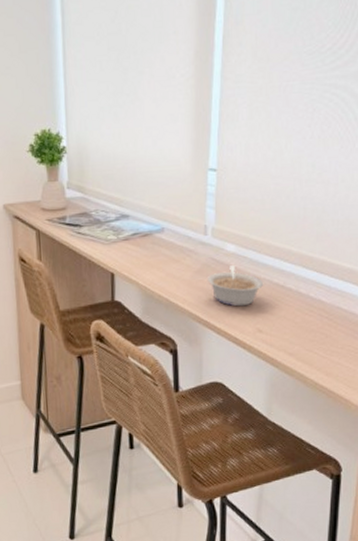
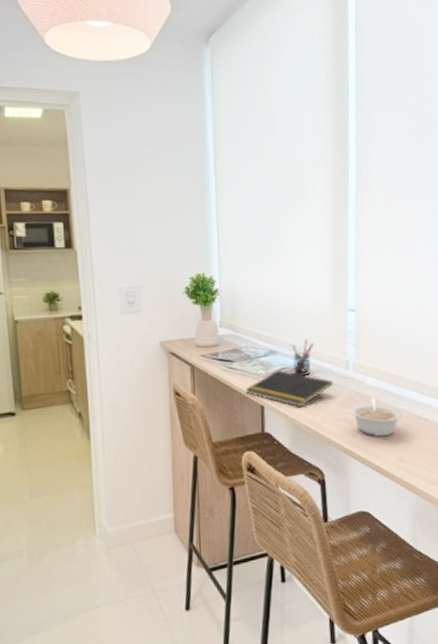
notepad: none [94,235,189,275] -> present [245,370,333,407]
pen holder: none [144,201,170,242] -> present [291,338,314,376]

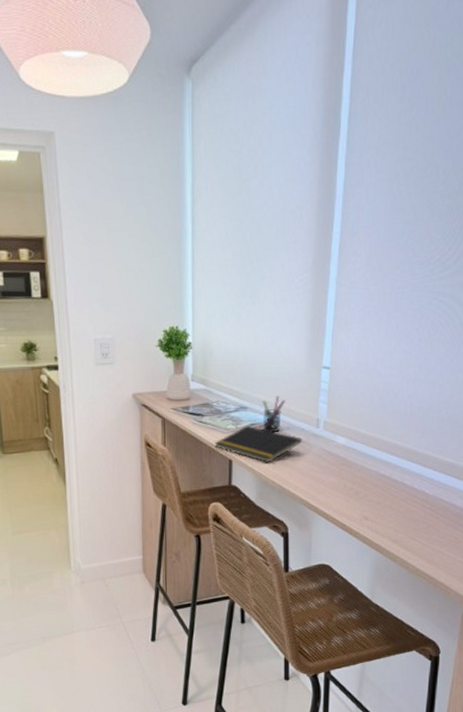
legume: present [350,398,403,437] -> none [317,457,371,495]

